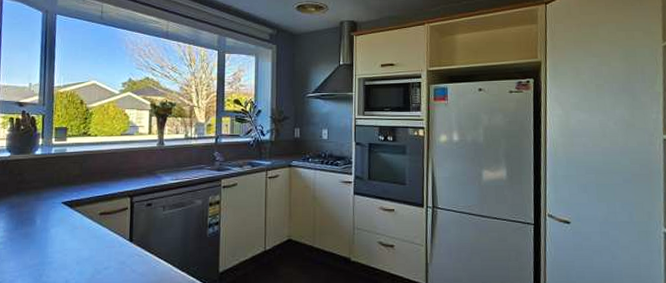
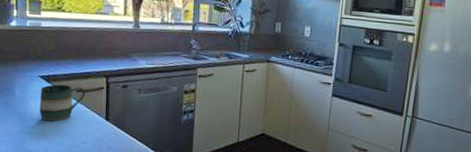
mug: none [60,209,110,249] -> present [39,84,86,121]

